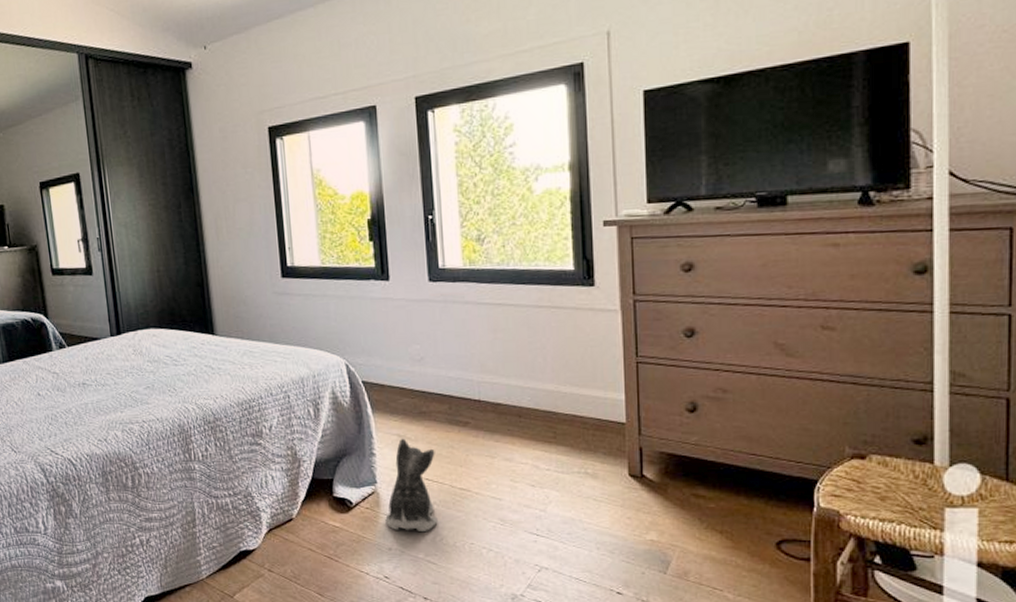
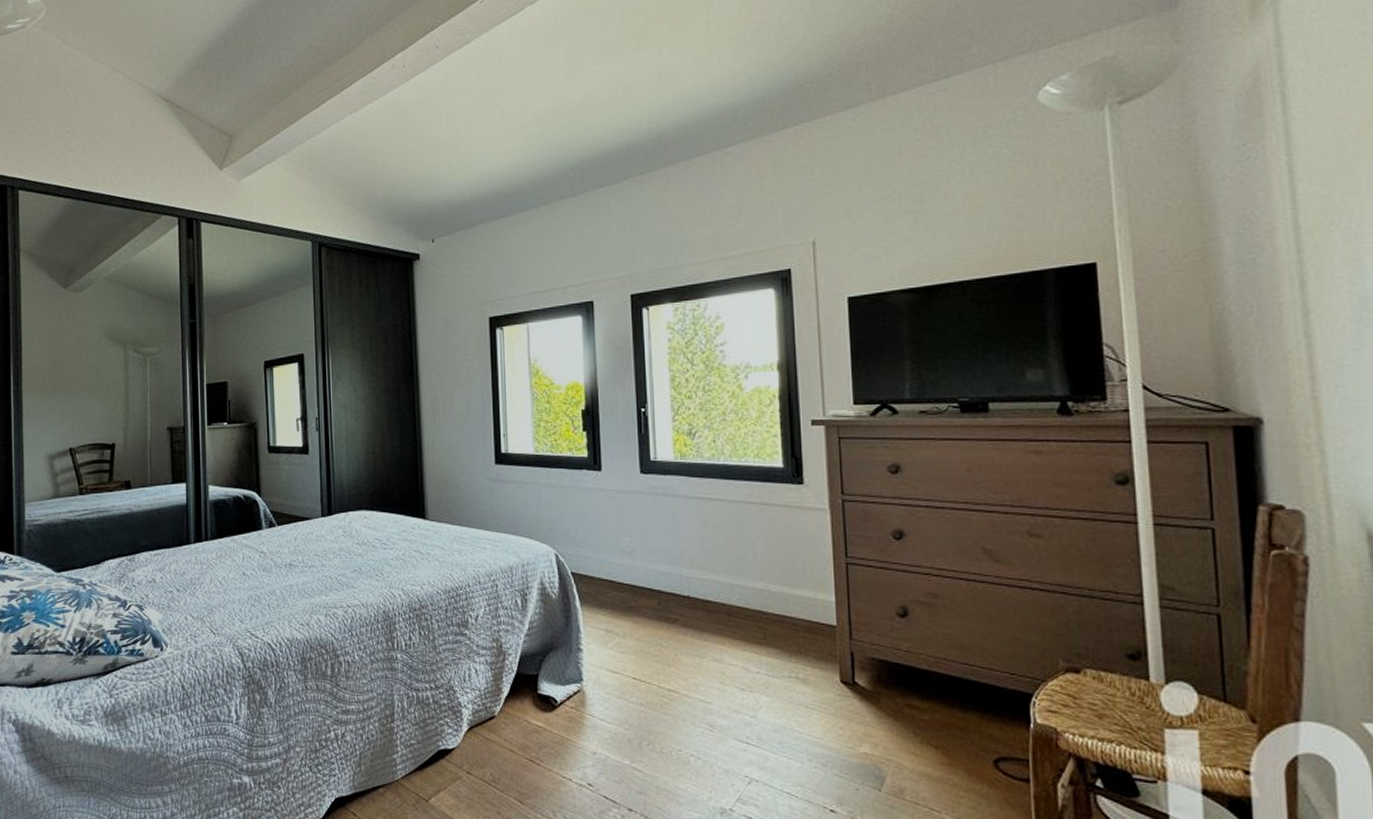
plush toy: present [385,438,438,533] -> none [590,633,645,736]

